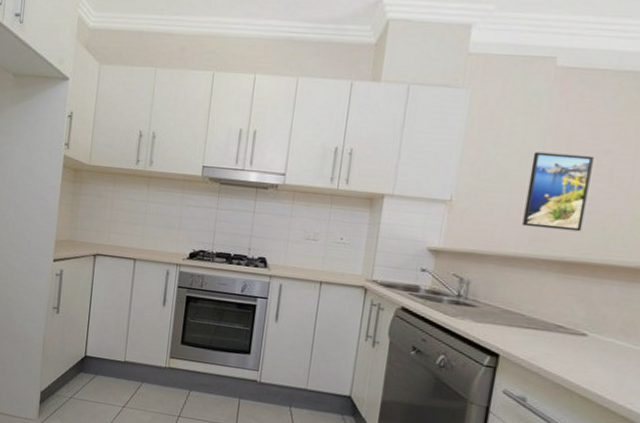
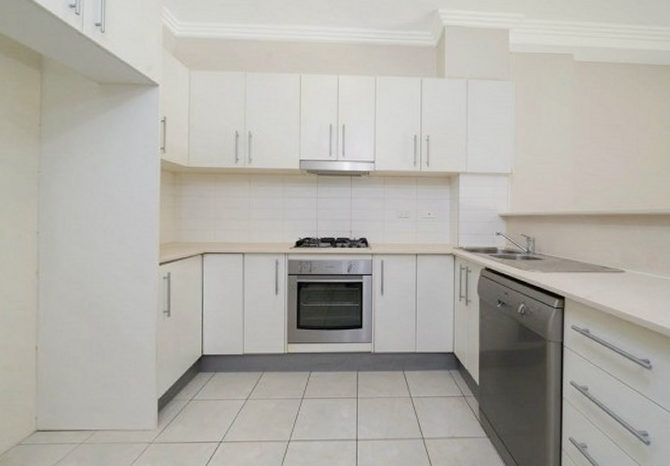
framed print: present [522,151,594,232] -> none [567,129,609,190]

